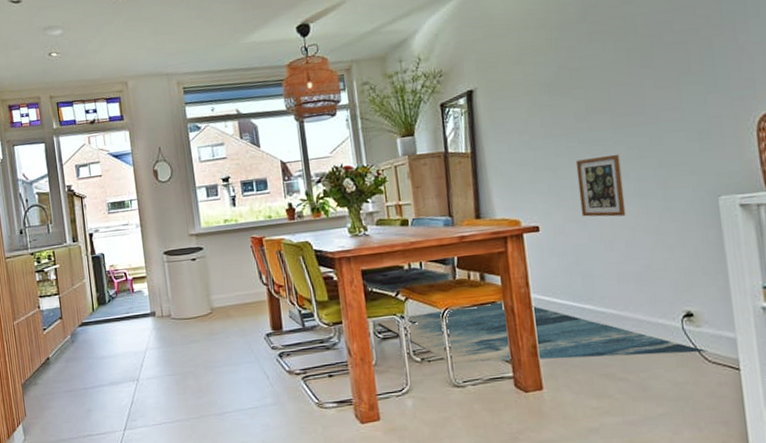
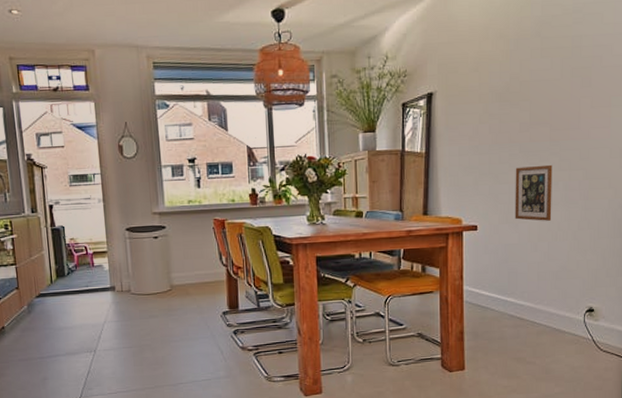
rug: present [377,302,708,364] -> none [326,292,601,345]

